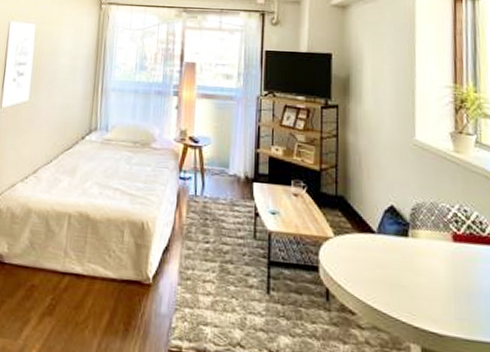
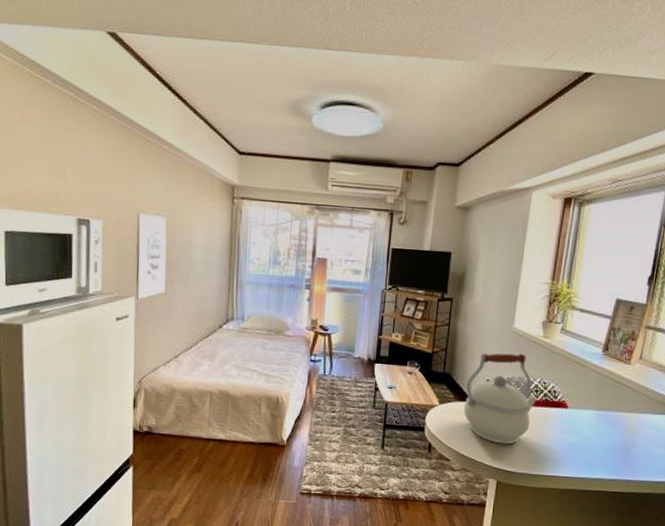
kettle: none [366,171,459,295] -> present [464,353,537,445]

